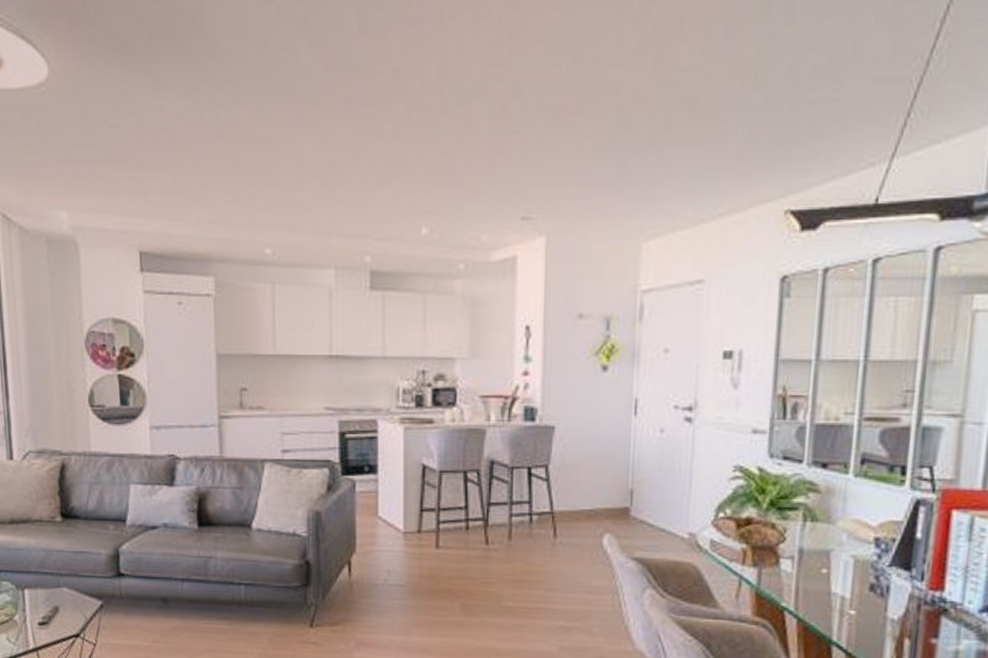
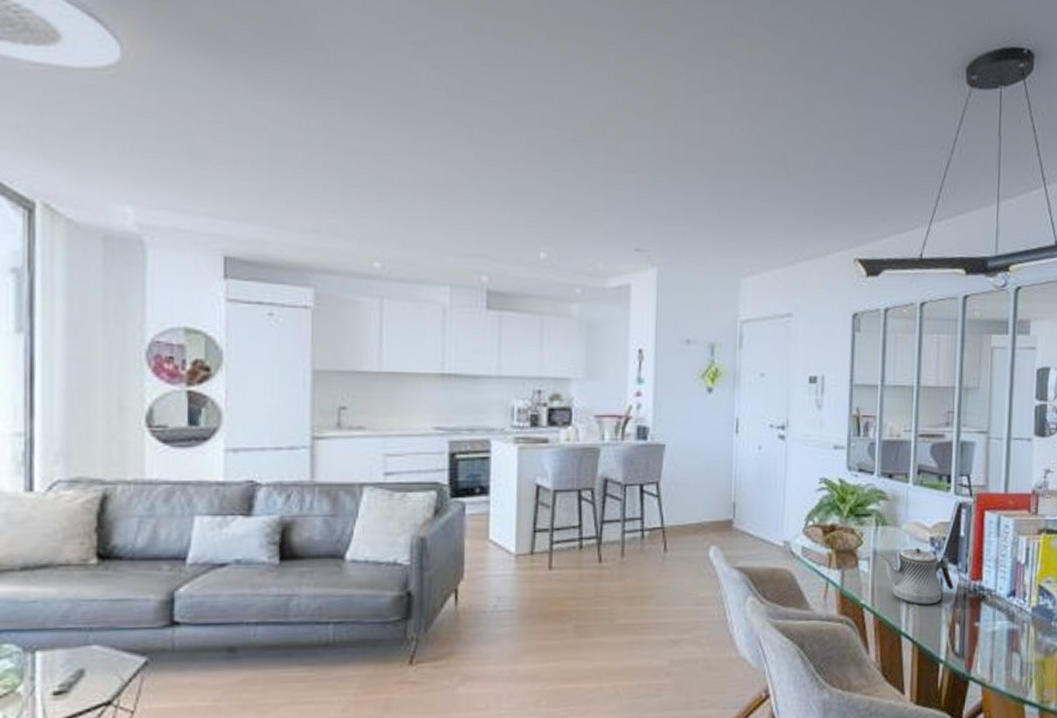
teapot: none [806,548,904,614] -> present [879,548,954,605]

